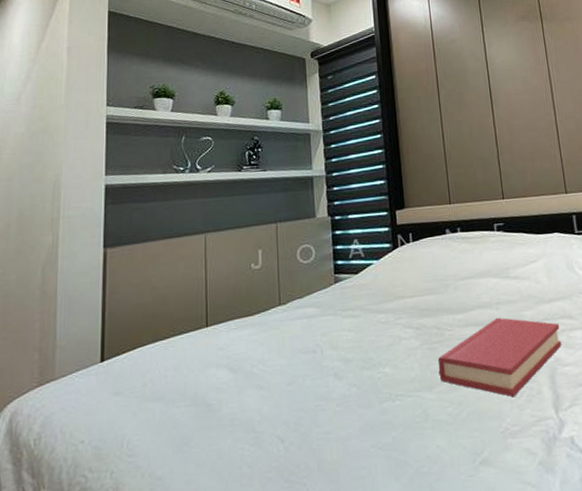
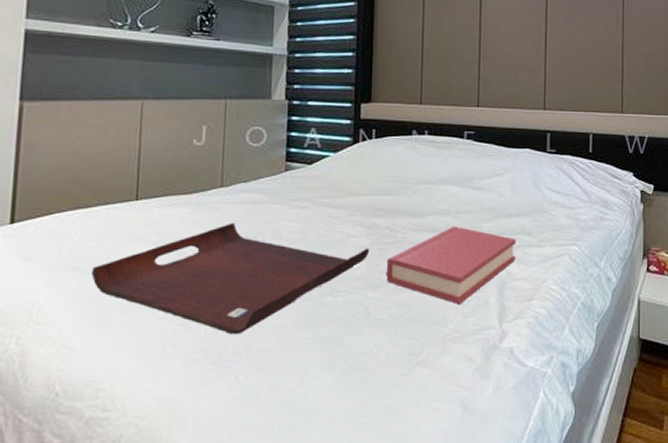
serving tray: none [171,338,421,450] -> present [91,222,370,335]

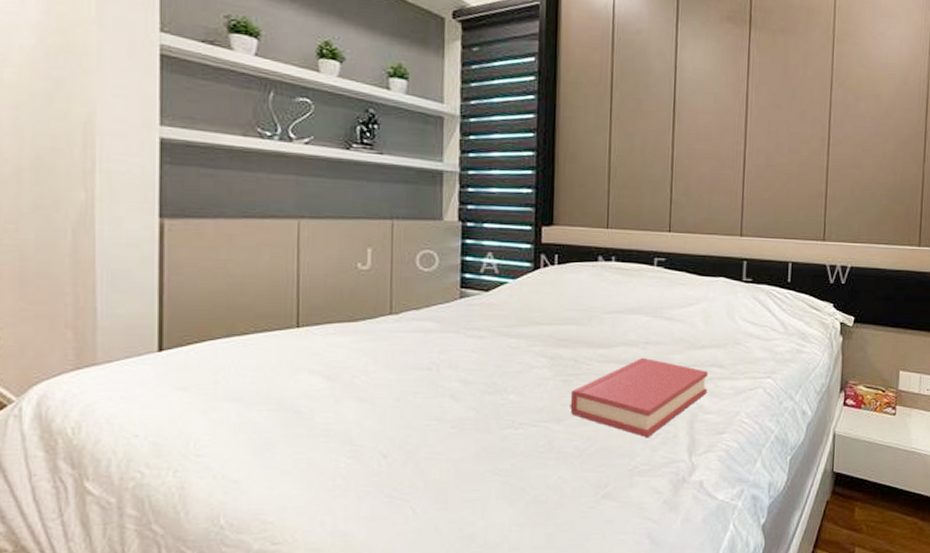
serving tray: present [91,222,370,335] -> none [251,352,553,468]

